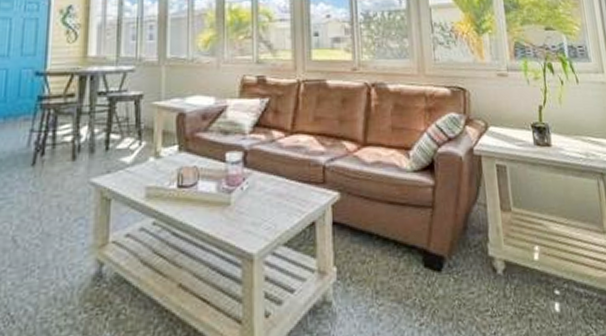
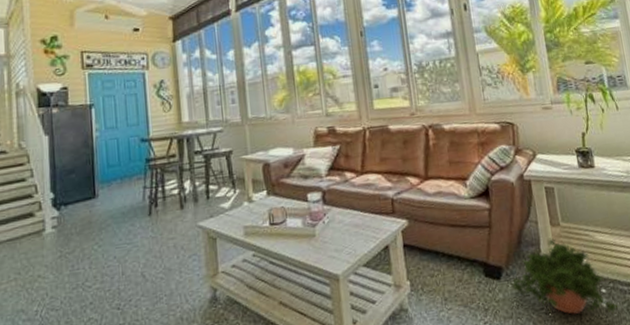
potted plant: none [455,225,575,320] -> present [512,238,620,314]

